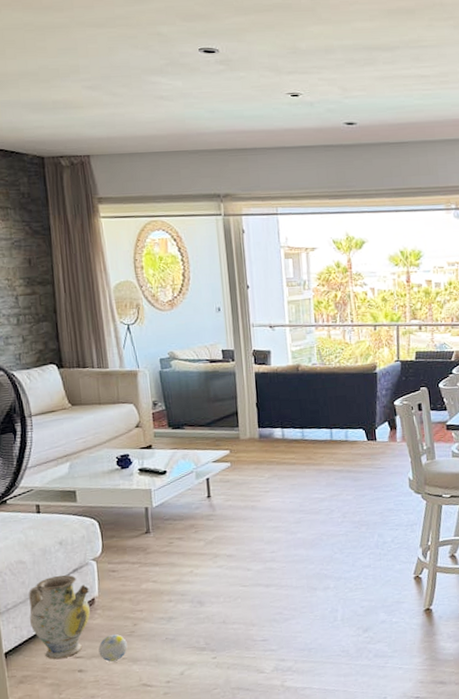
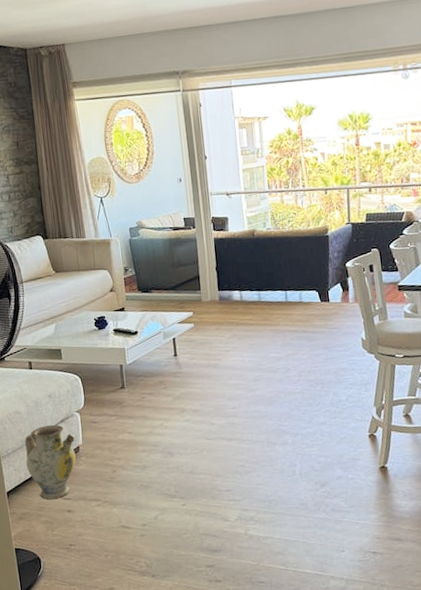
decorative ball: present [98,634,128,662] -> none [83,479,108,504]

